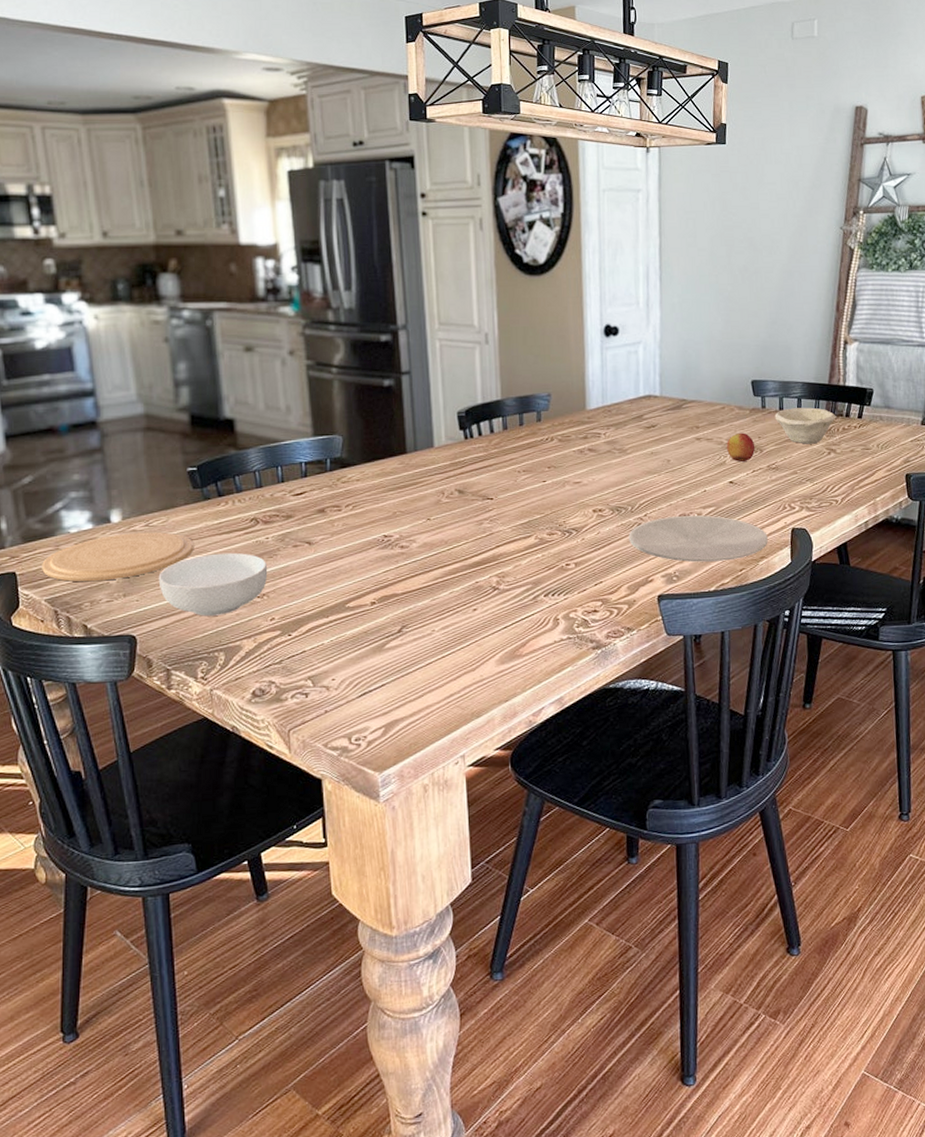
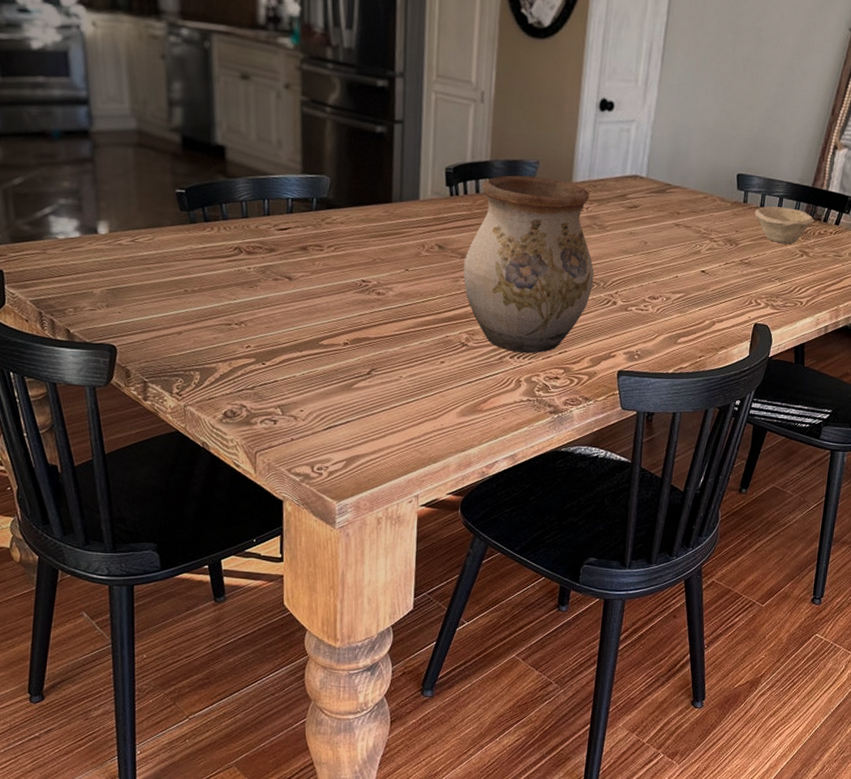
plate: present [42,532,194,582] -> none [29,246,178,290]
cereal bowl: present [158,552,268,616] -> none [141,276,248,337]
vase: none [485,409,621,590] -> present [463,175,594,354]
plate: present [628,515,768,562] -> none [597,297,730,347]
apple: present [727,432,756,463] -> none [703,224,732,254]

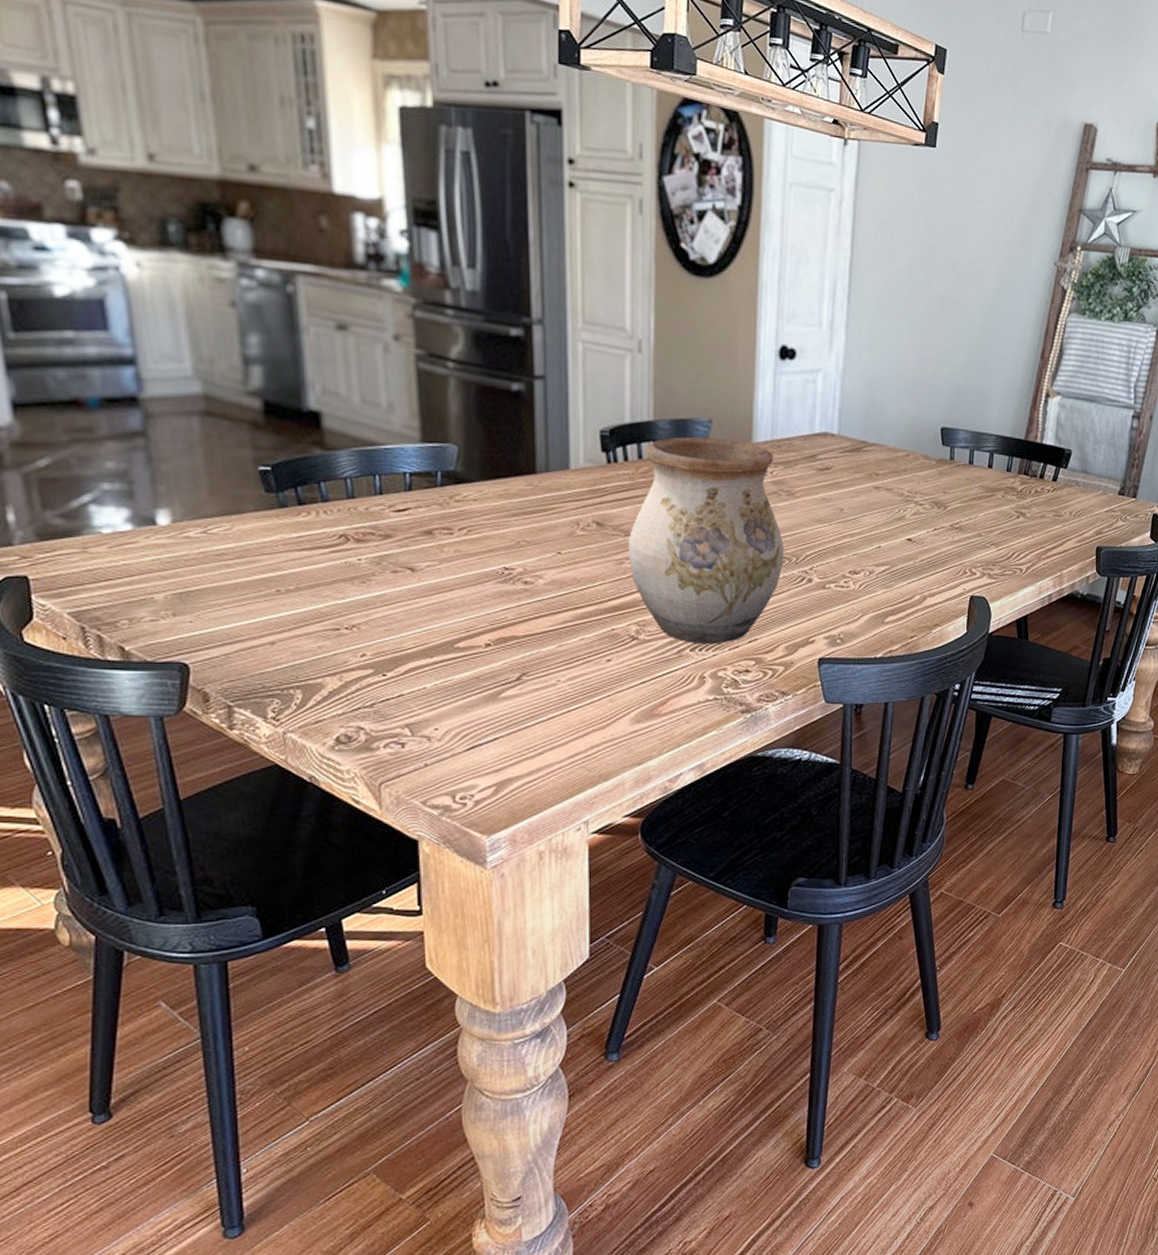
bowl: present [754,206,814,245] -> none [963,463,1030,505]

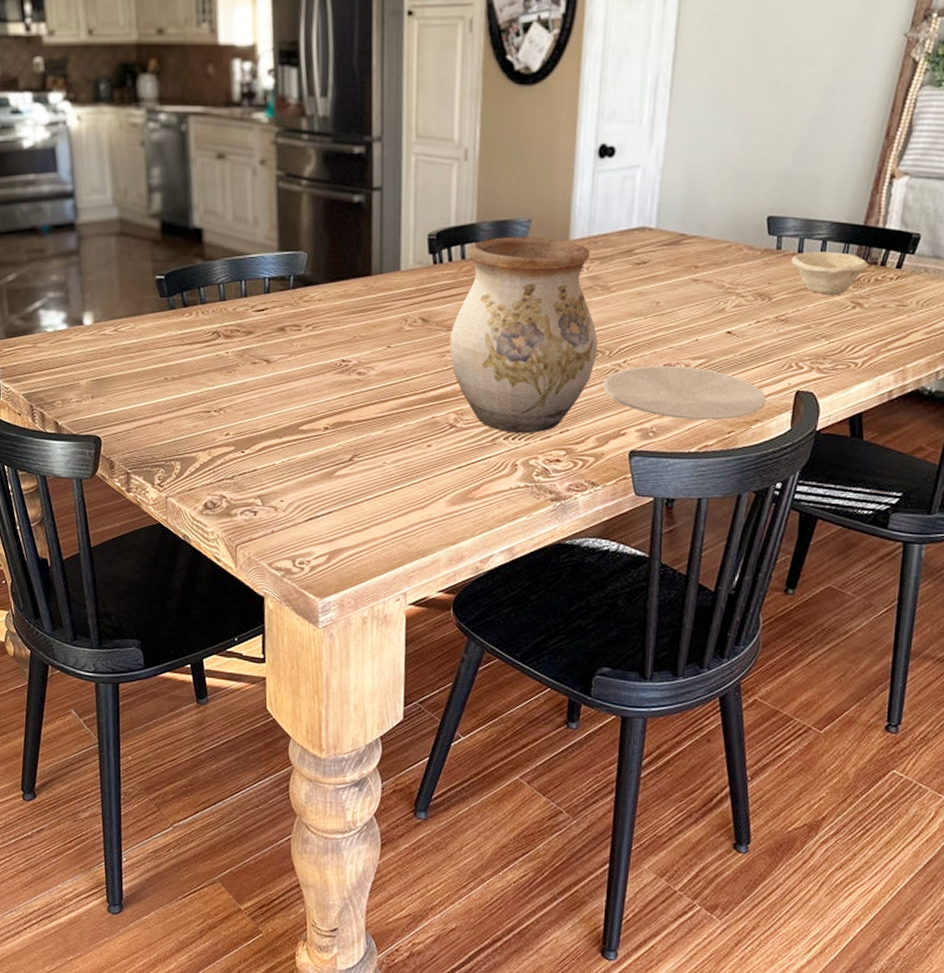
plate: none [790,572,944,626] -> present [603,365,766,421]
bowl: none [963,463,1030,505] -> present [791,251,869,295]

